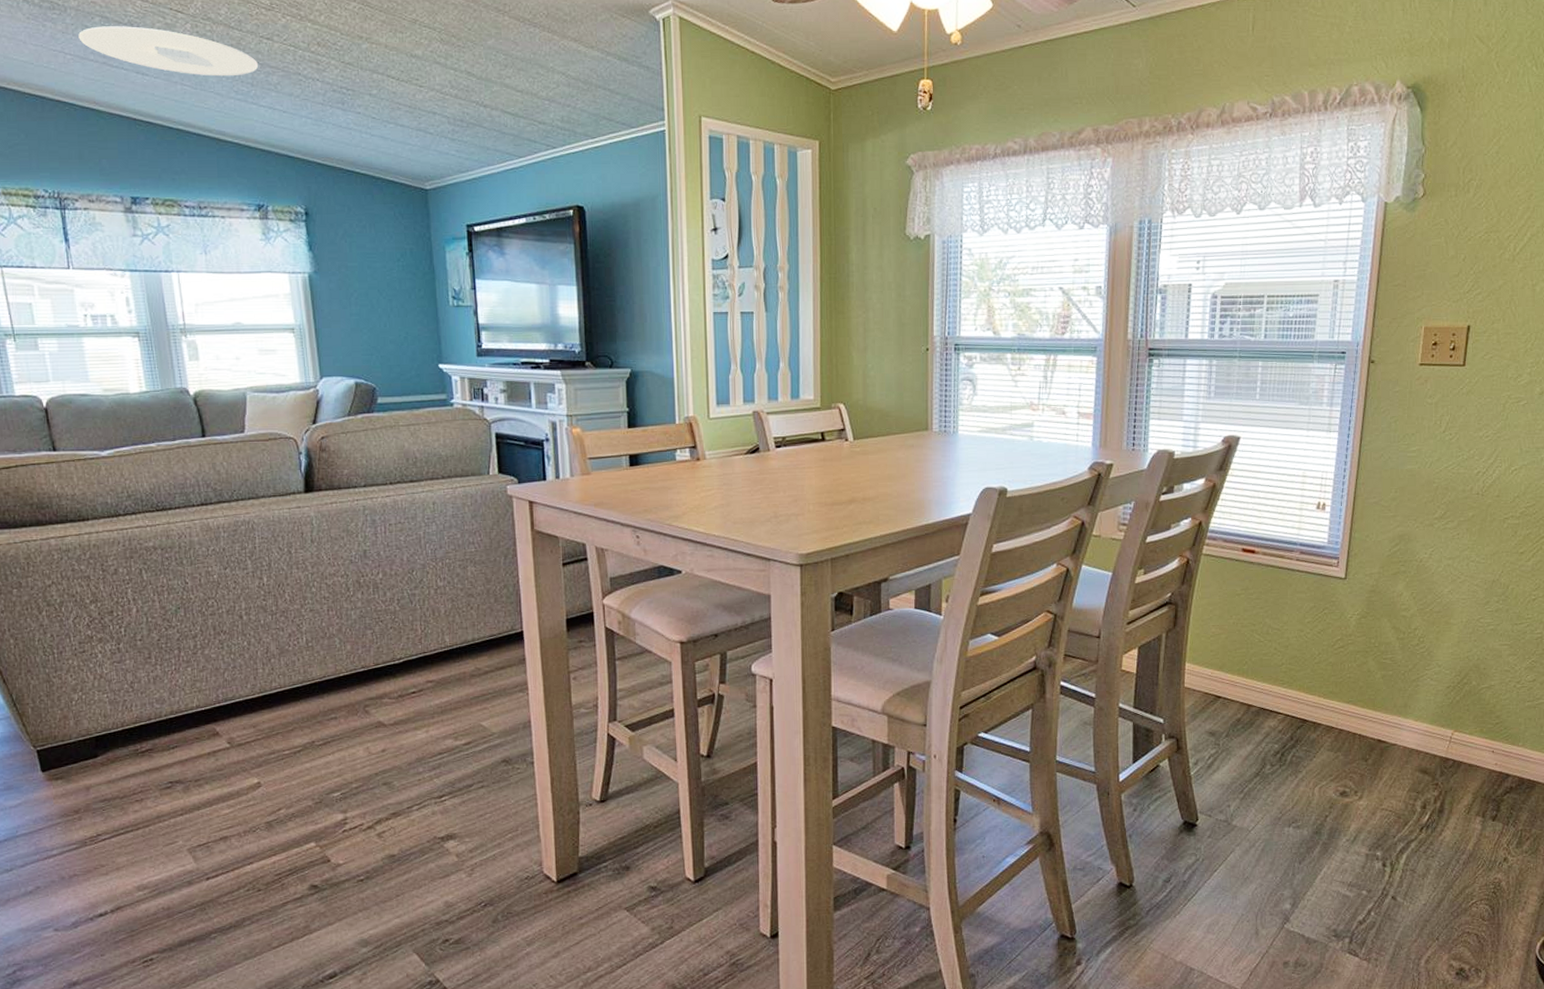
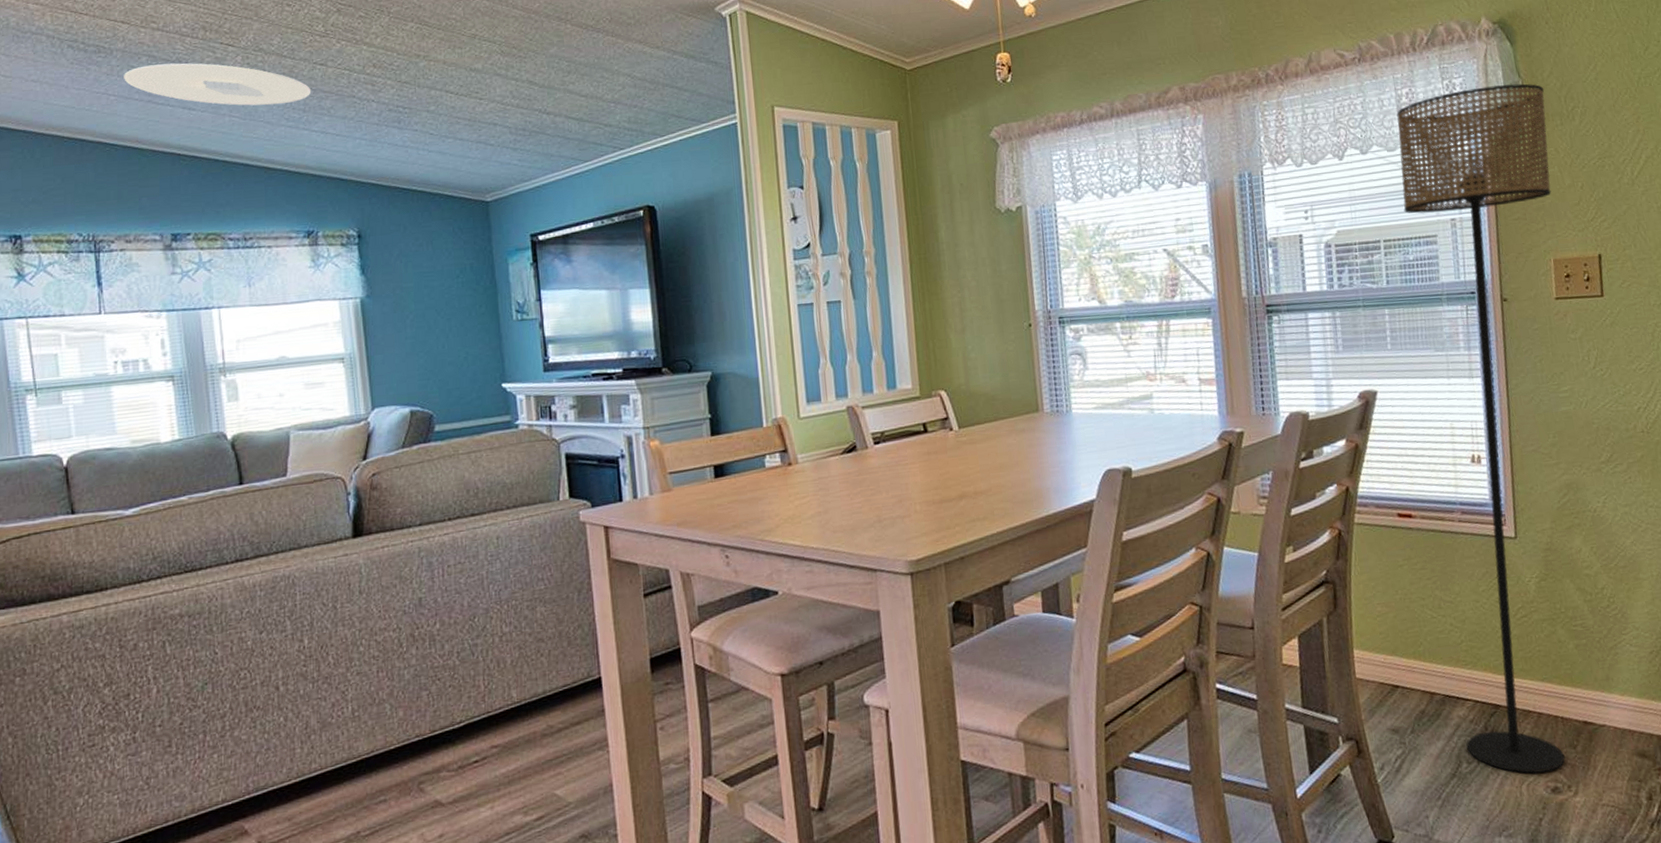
floor lamp: none [1272,150,1445,780] -> present [1397,83,1565,774]

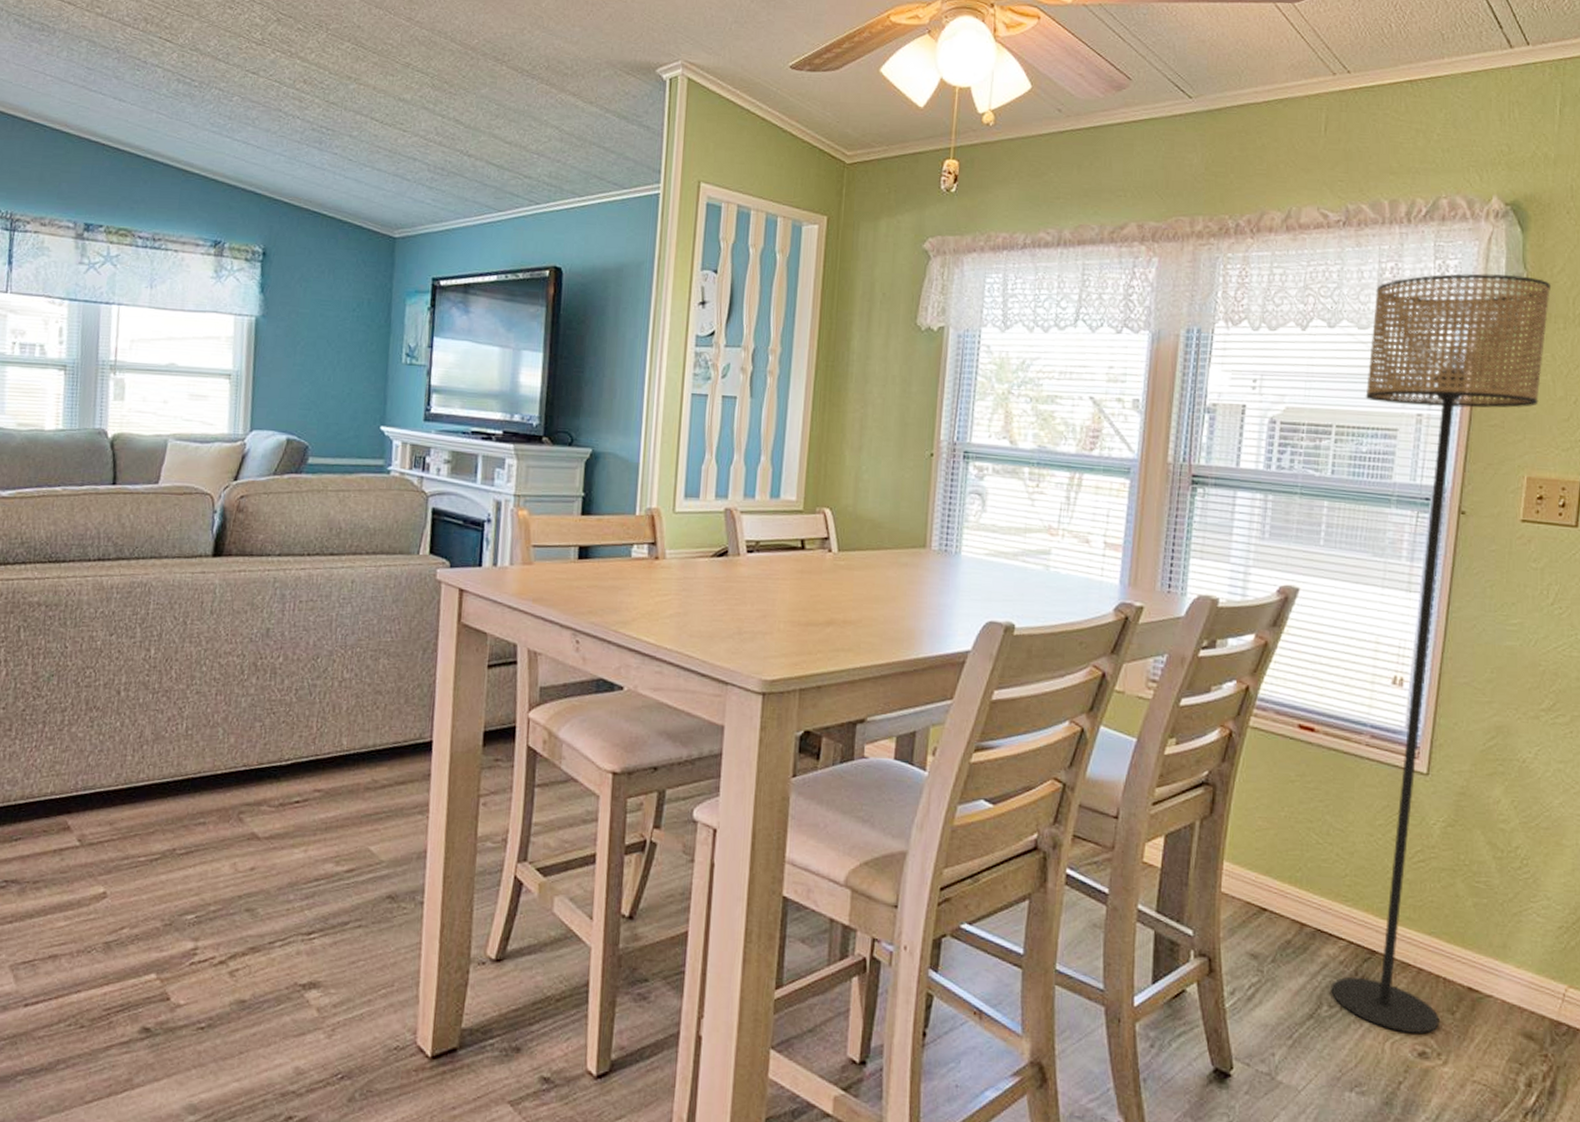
ceiling light: present [124,63,312,106] -> none [62,50,240,108]

